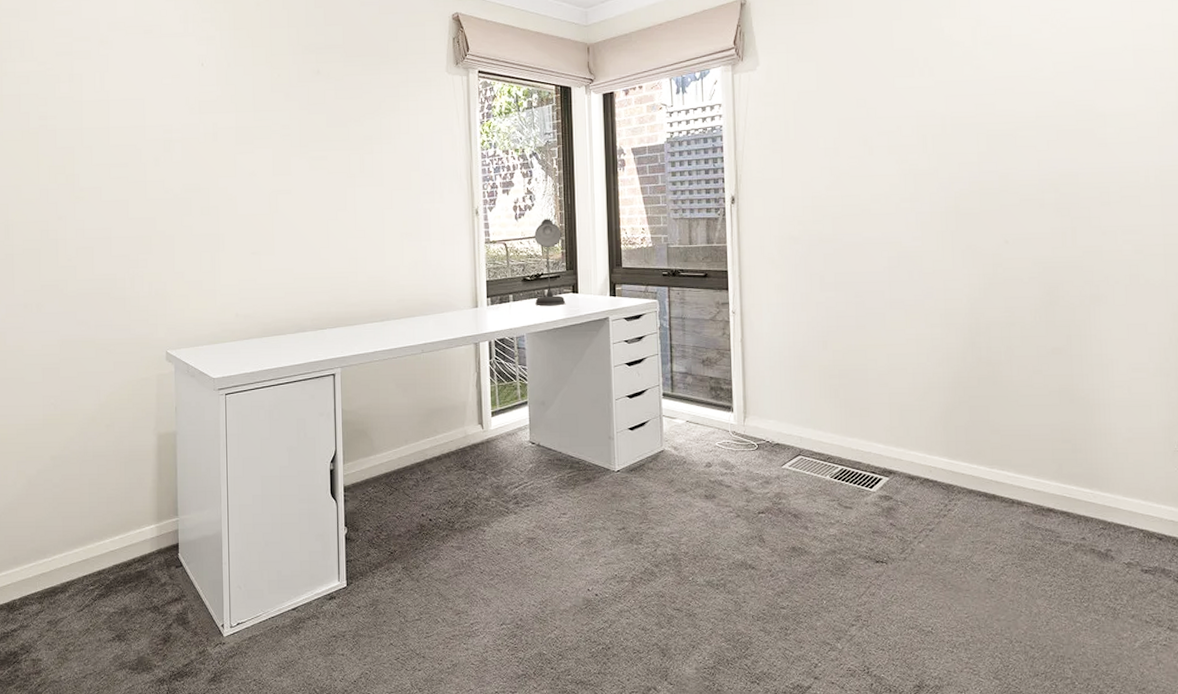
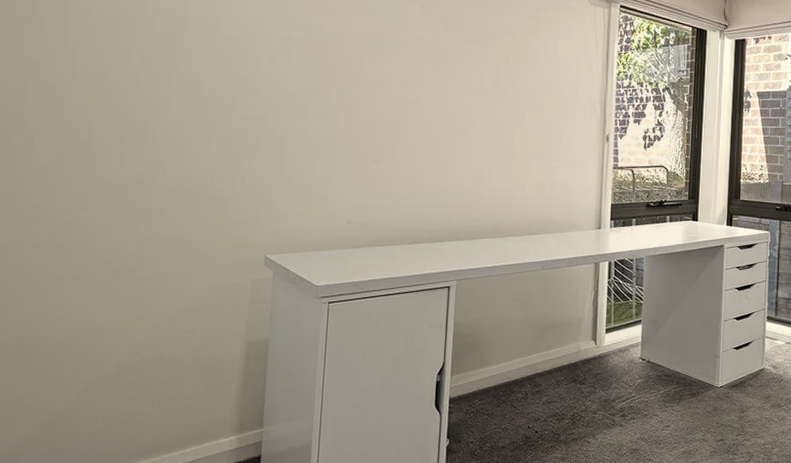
desk lamp: present [534,219,566,306] -> none [656,150,687,232]

